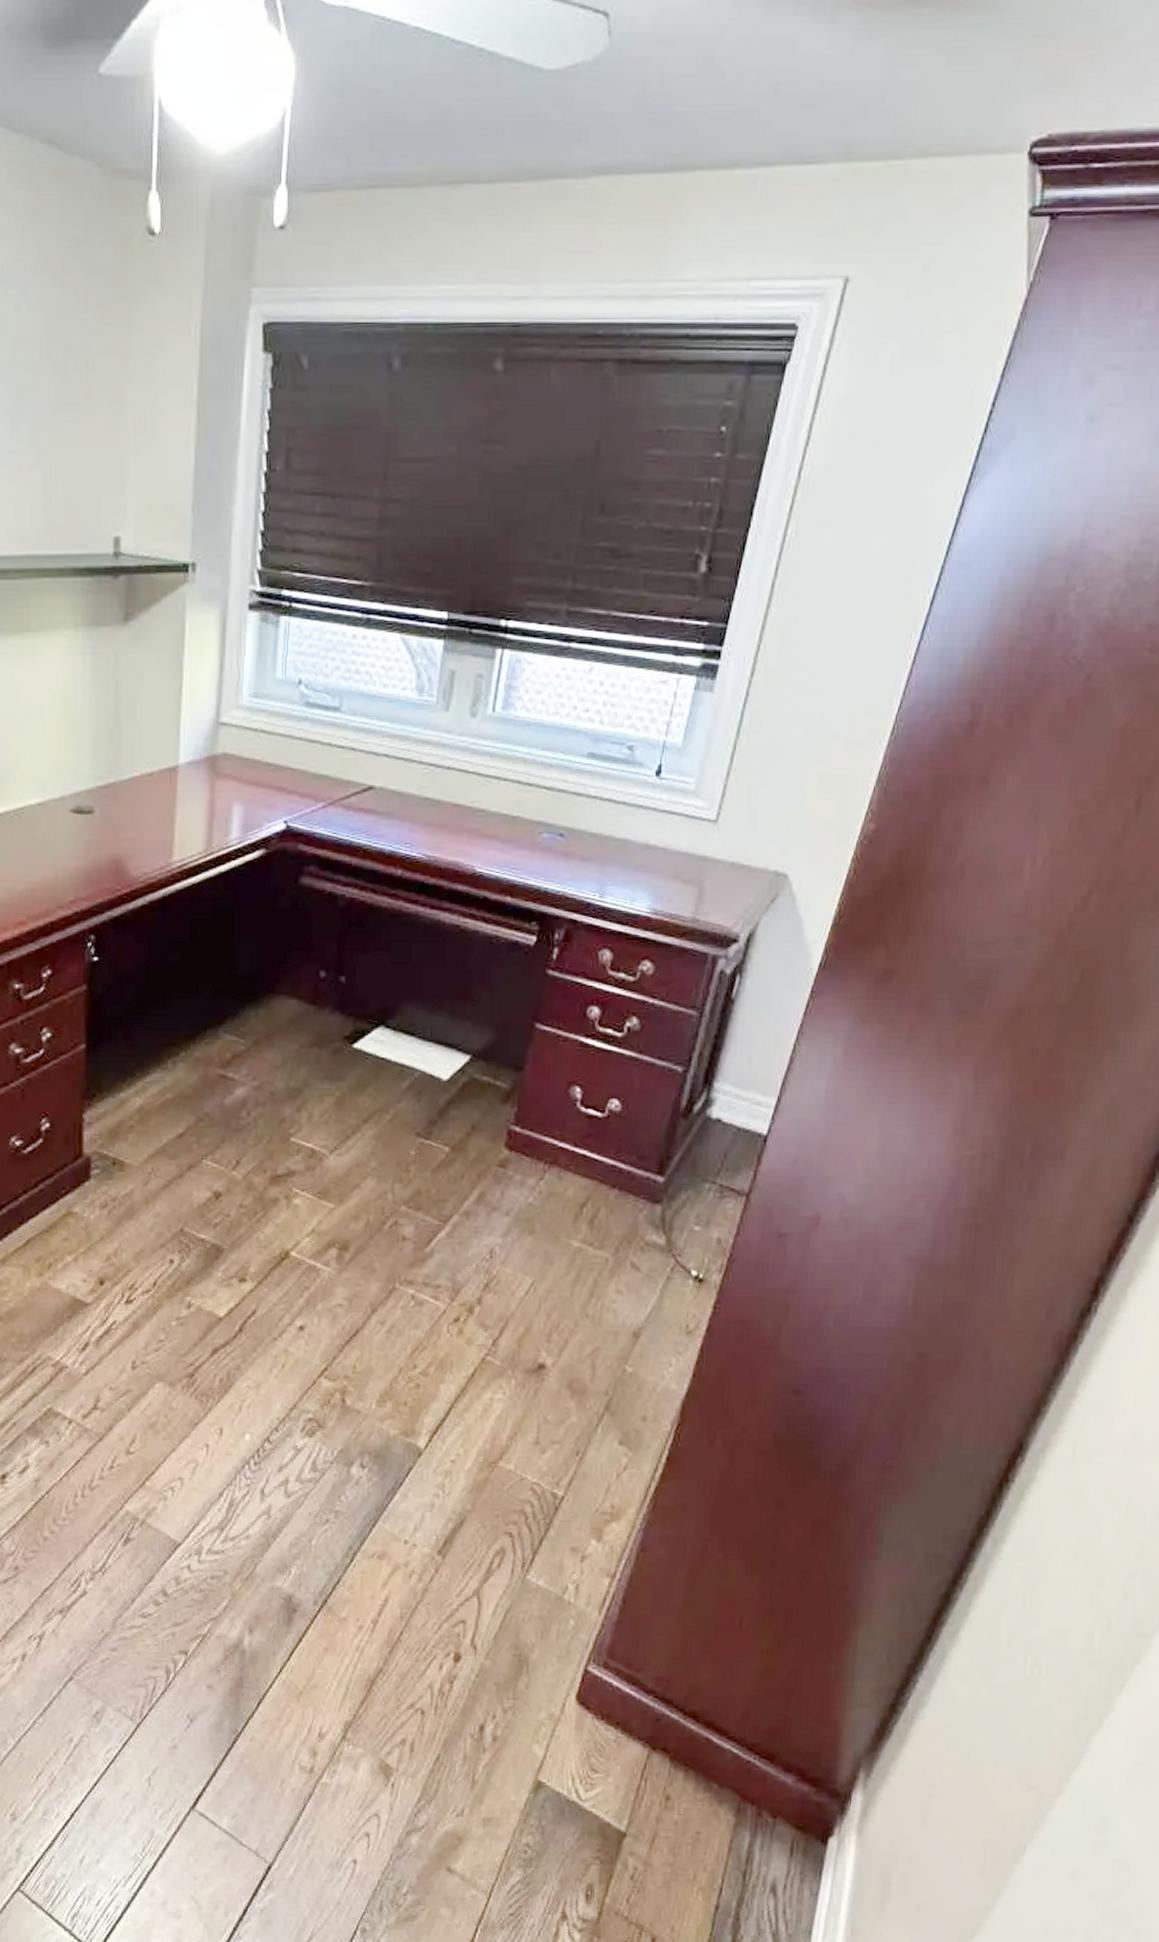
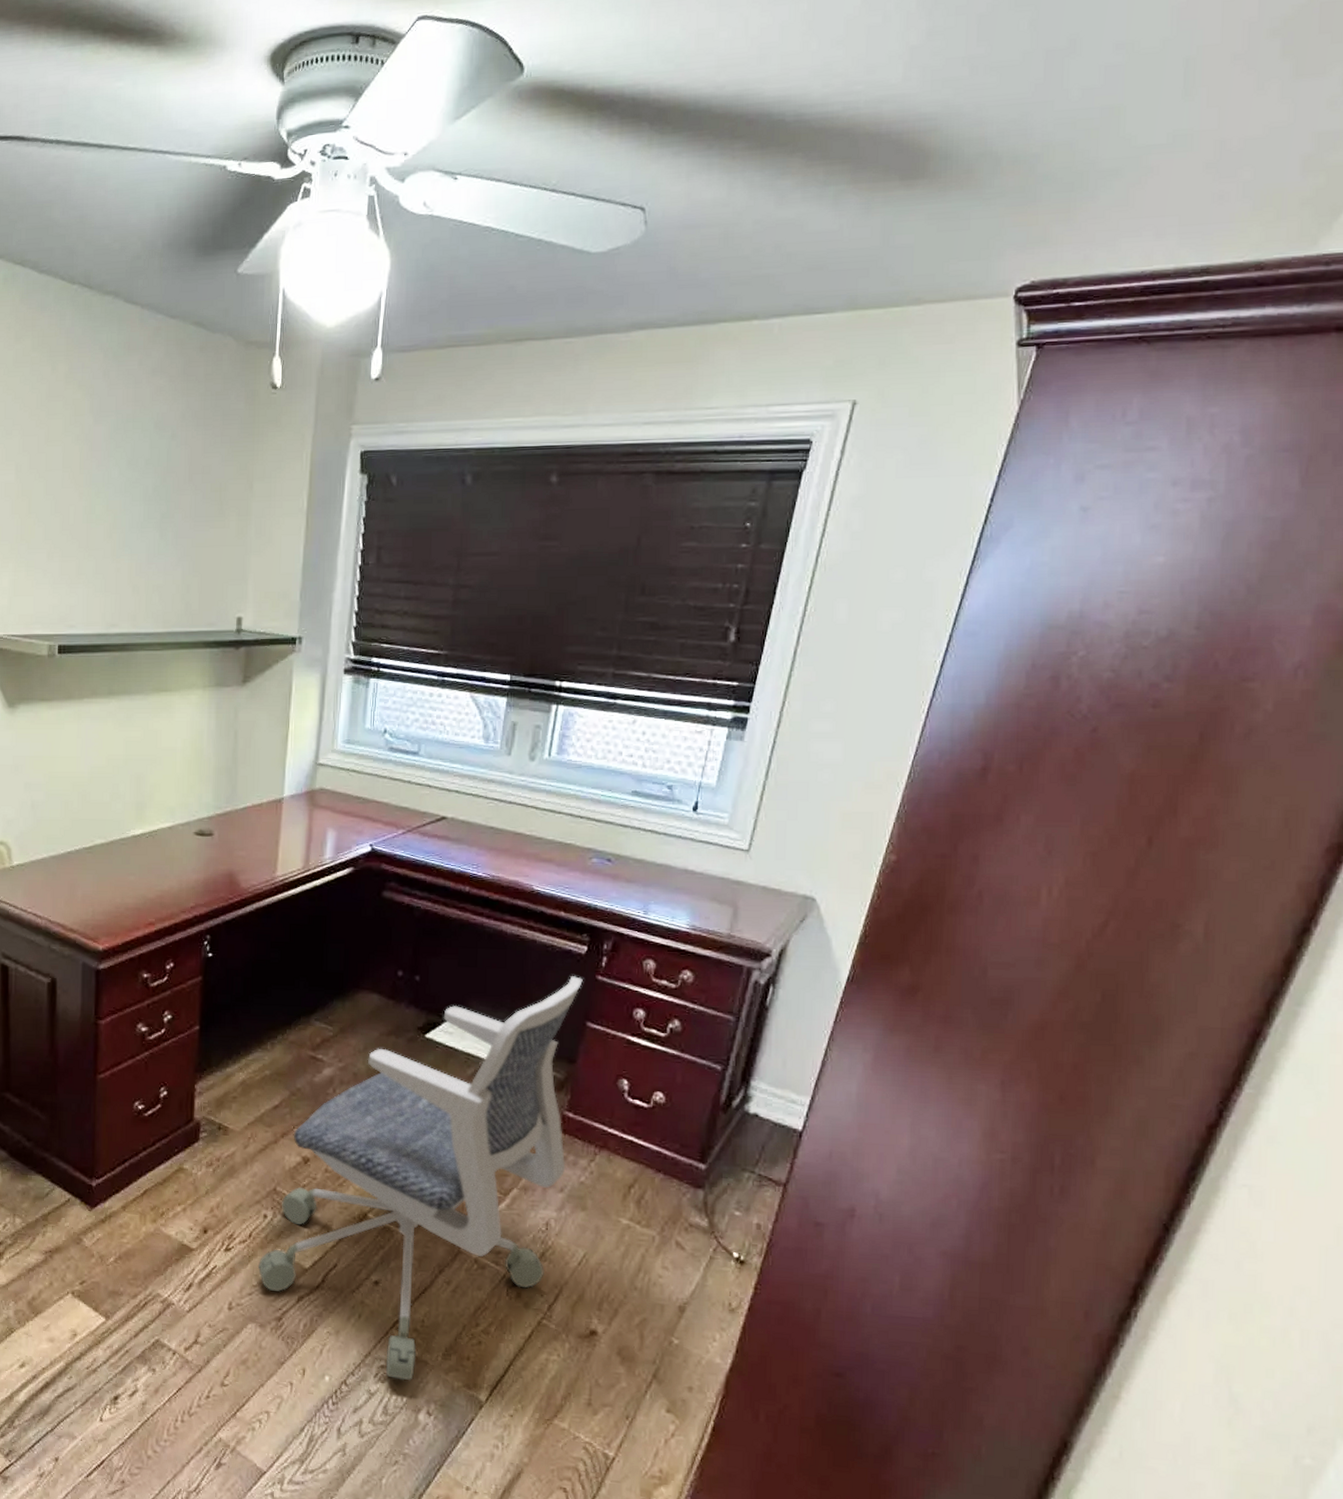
office chair: none [164,971,531,1433] -> present [257,976,583,1381]

